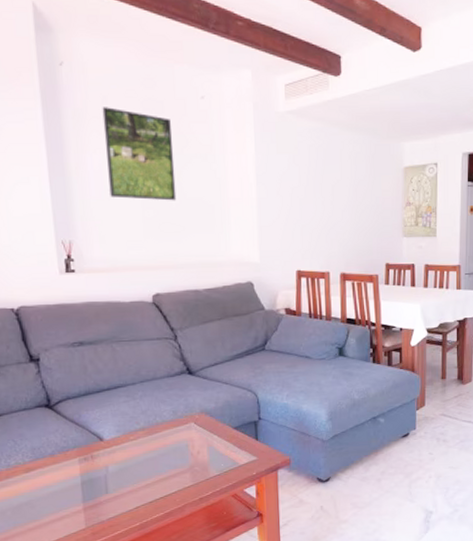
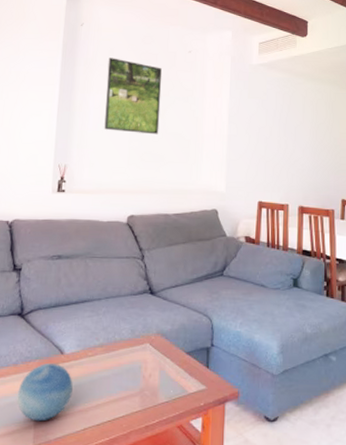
decorative ball: none [59,450,119,506] -> present [17,362,73,422]

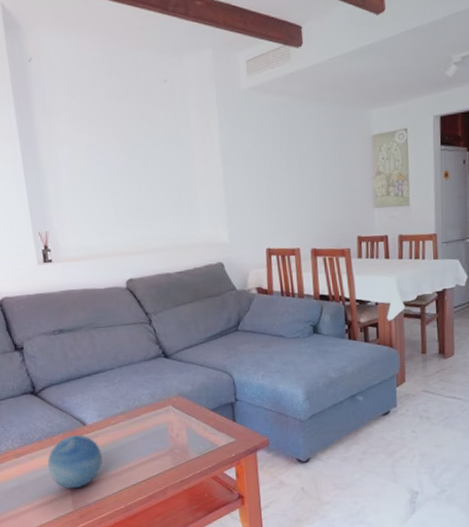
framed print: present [104,57,162,135] -> none [70,98,145,187]

